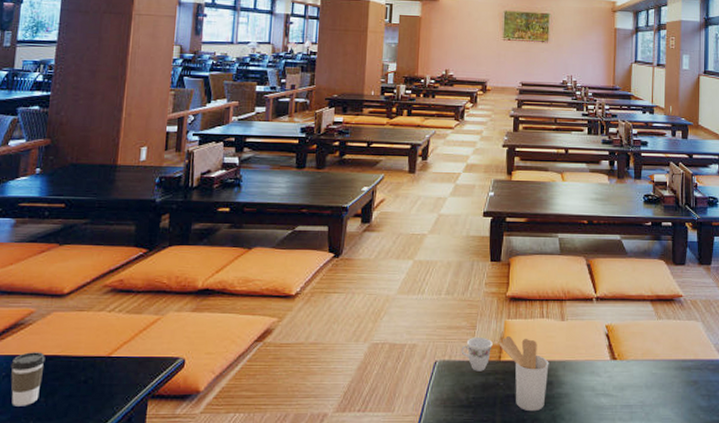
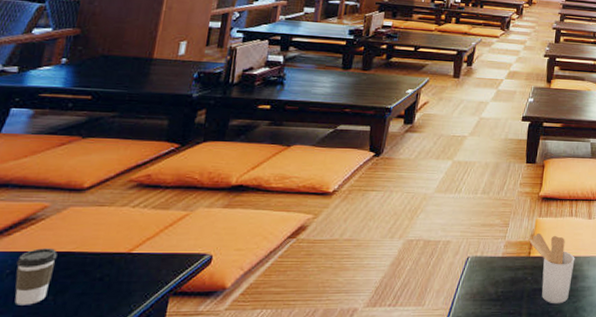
teacup: present [461,336,493,371] -> none [493,233,524,267]

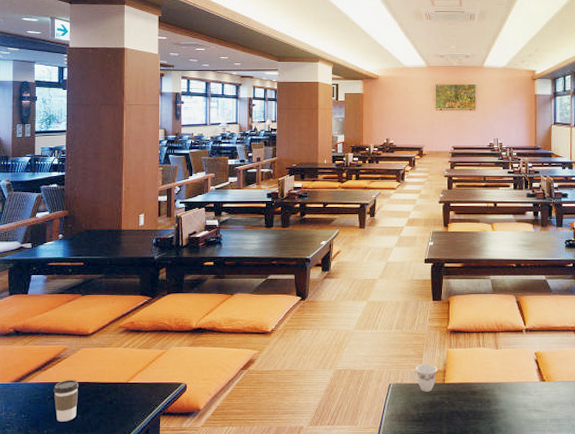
teacup: none [493,233,524,267] -> present [411,363,437,392]
utensil holder: present [529,234,575,304] -> none [443,363,487,425]

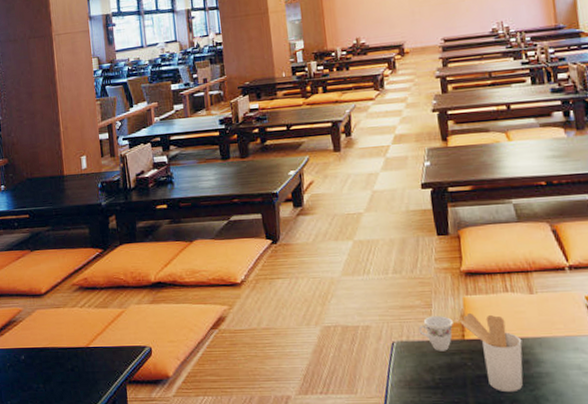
coffee cup: present [53,380,79,422] -> none [12,345,39,392]
utensil holder: none [443,363,487,425] -> present [460,313,524,393]

